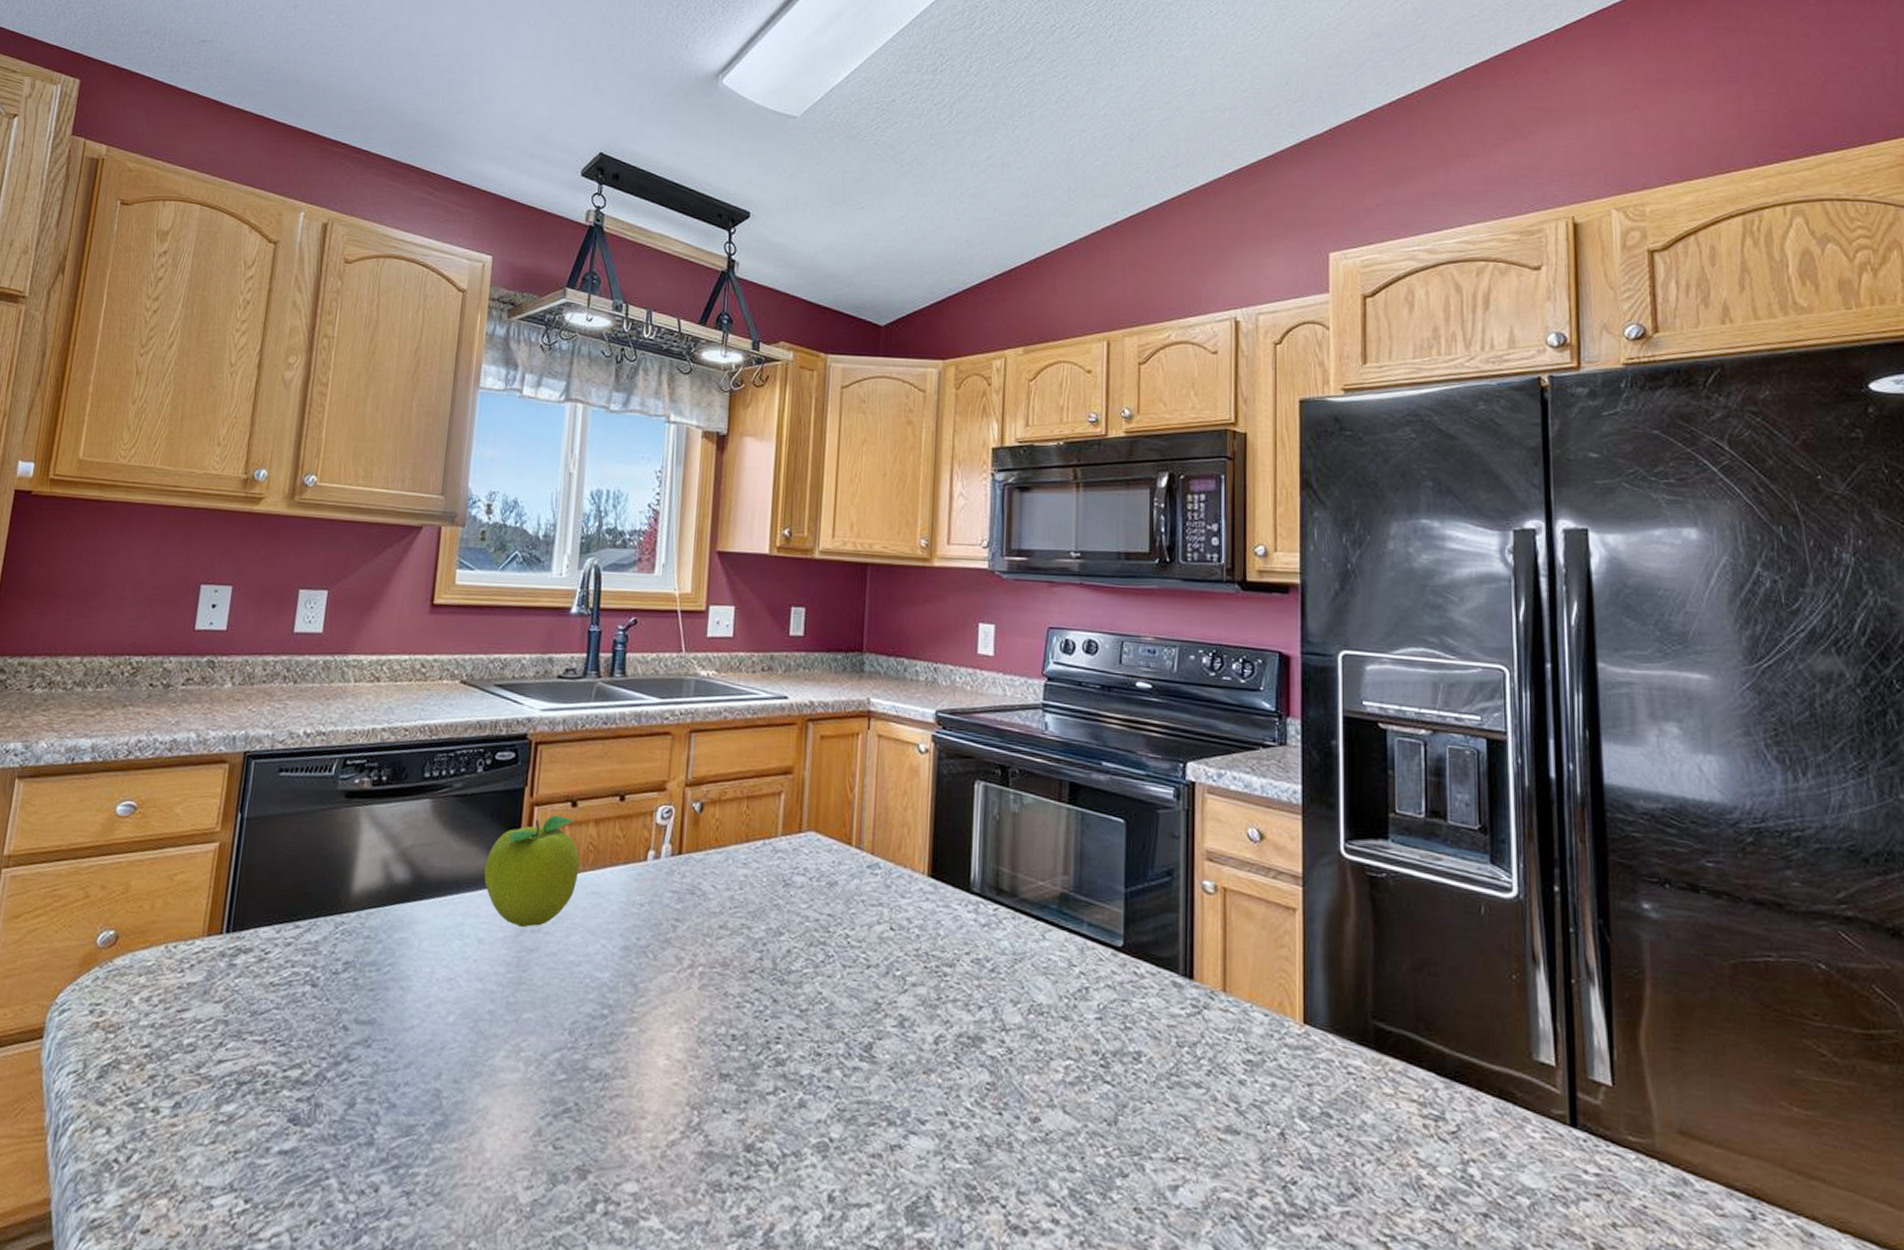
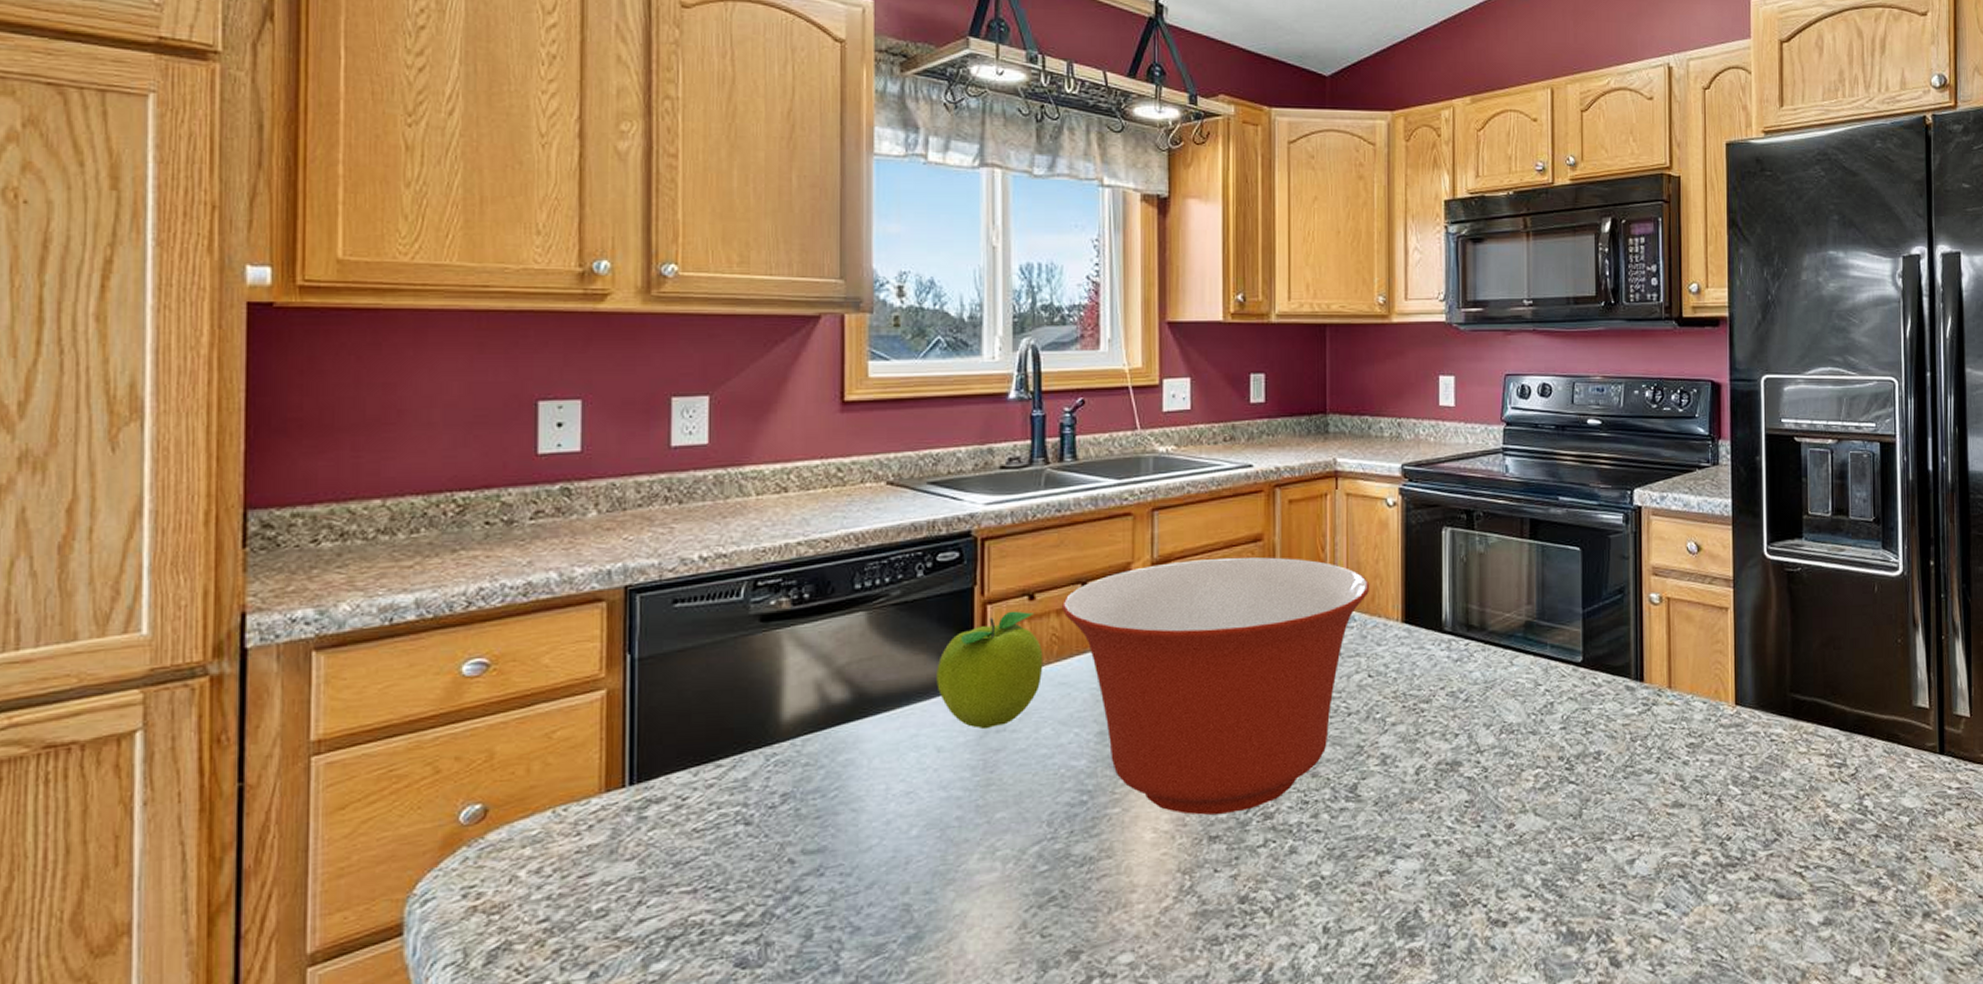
mixing bowl: none [599,785,896,1053] -> present [1061,557,1369,816]

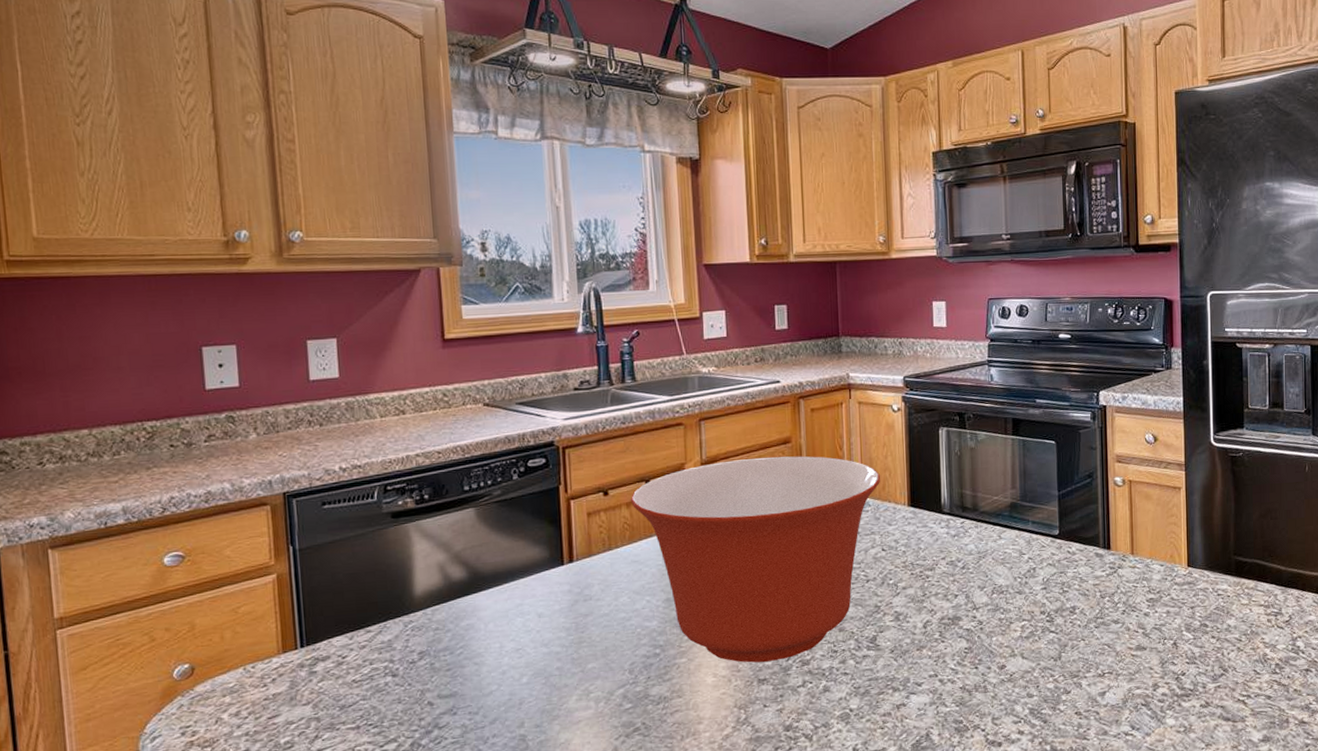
fruit: present [937,611,1043,730] -> none [533,504,619,599]

